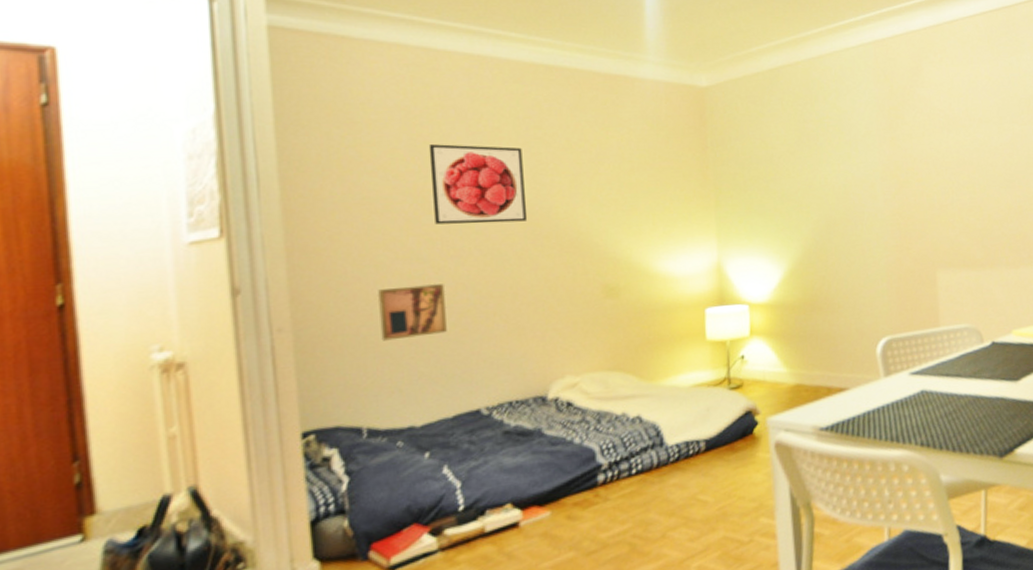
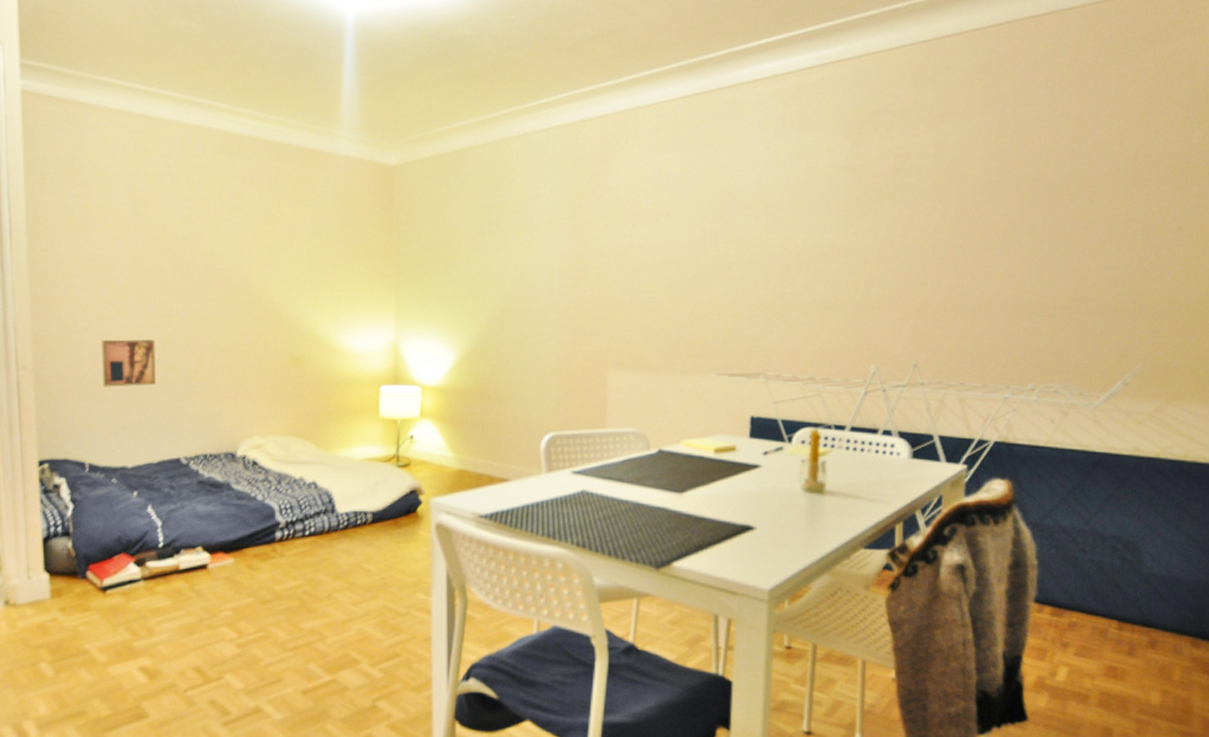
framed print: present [428,144,528,225] -> none [147,209,228,287]

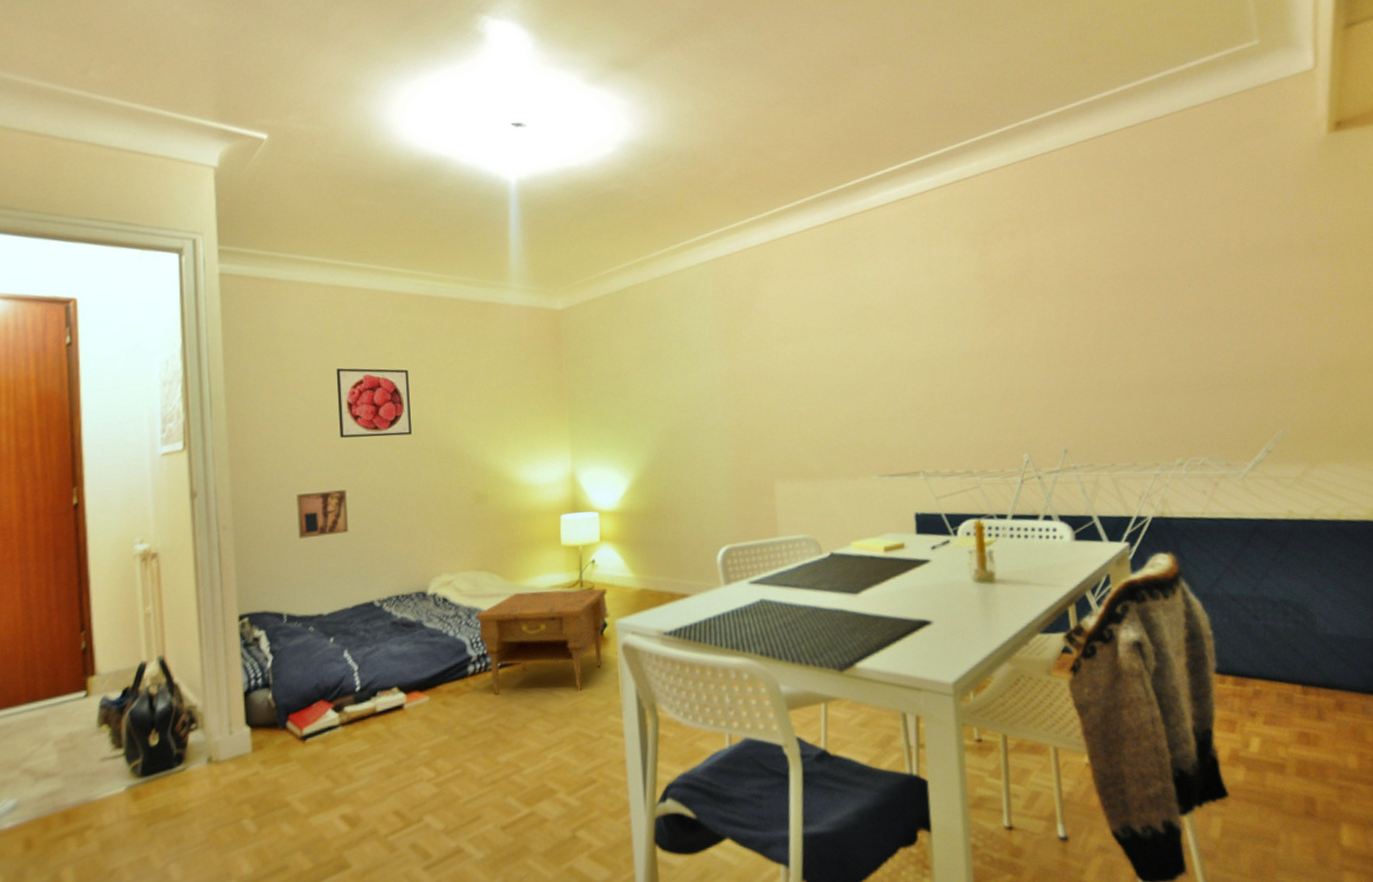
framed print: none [147,209,228,287] -> present [336,368,413,438]
nightstand: none [287,462,424,566] -> present [477,588,607,695]

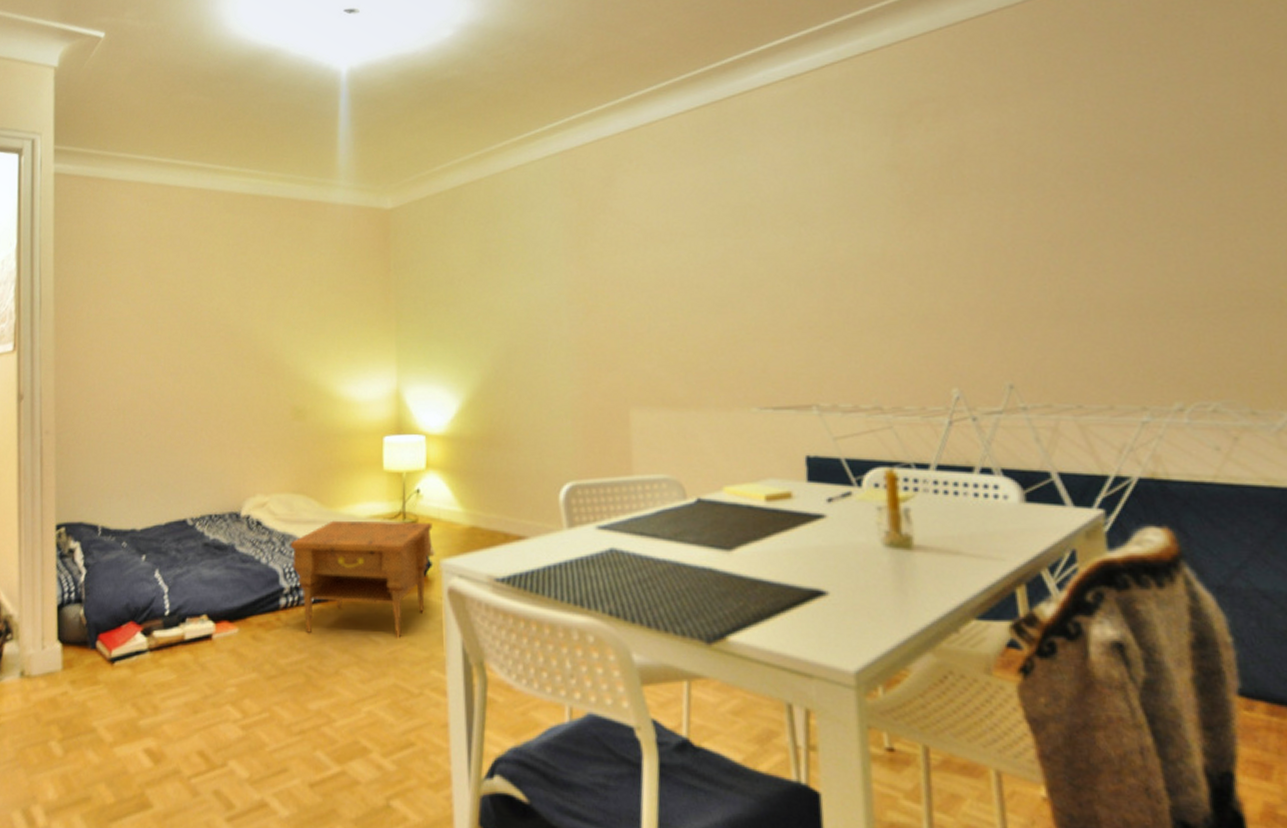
wall art: present [296,489,349,539] -> none [116,397,166,448]
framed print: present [336,368,413,438] -> none [159,270,232,344]

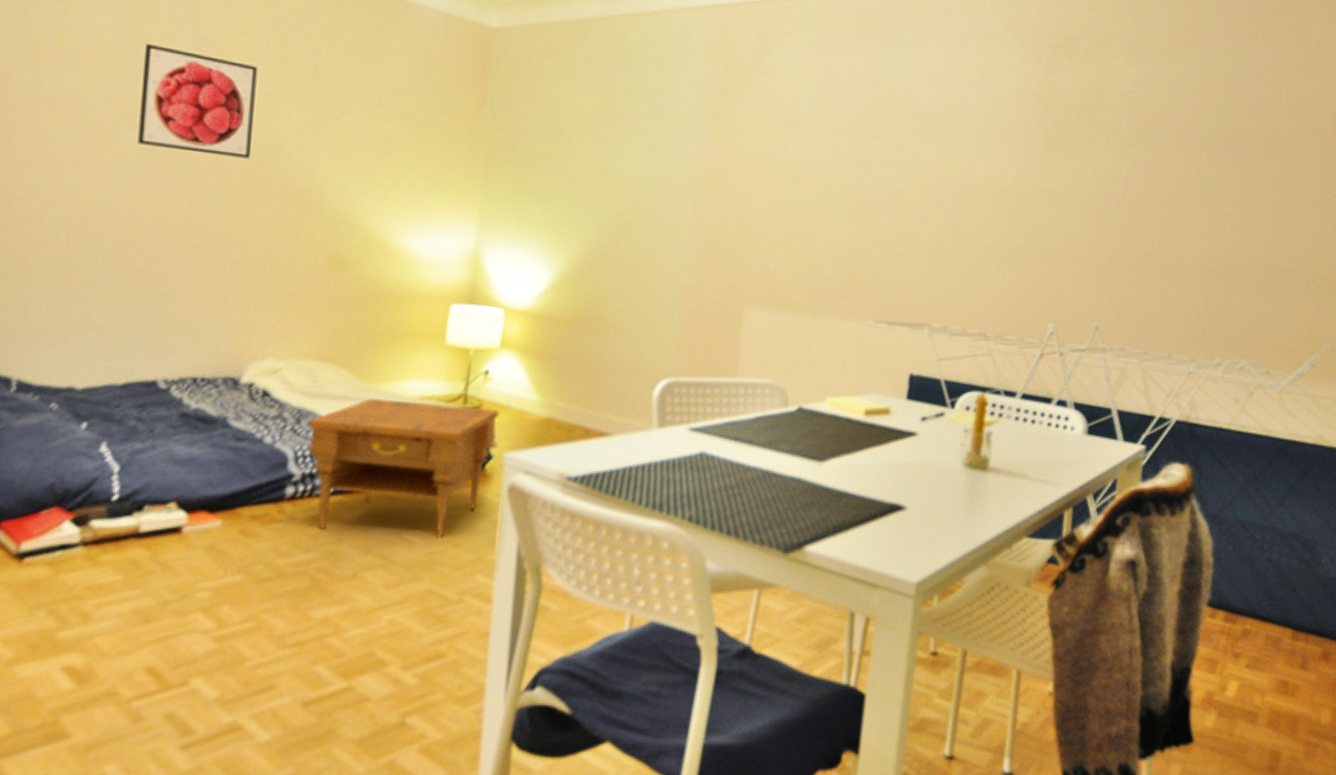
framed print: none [159,270,232,344] -> present [138,44,258,159]

